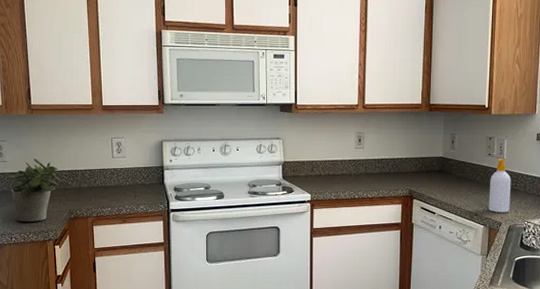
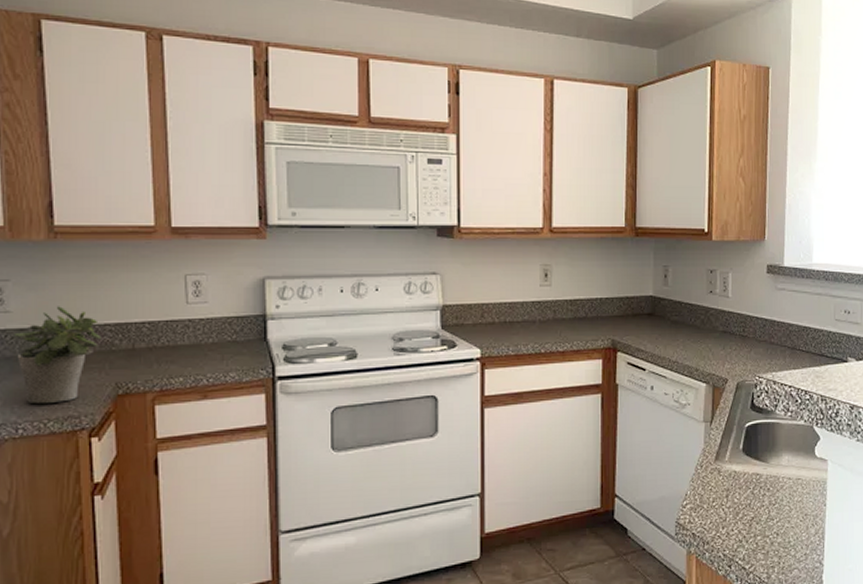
soap bottle: present [489,158,512,212] -> none [711,296,739,366]

